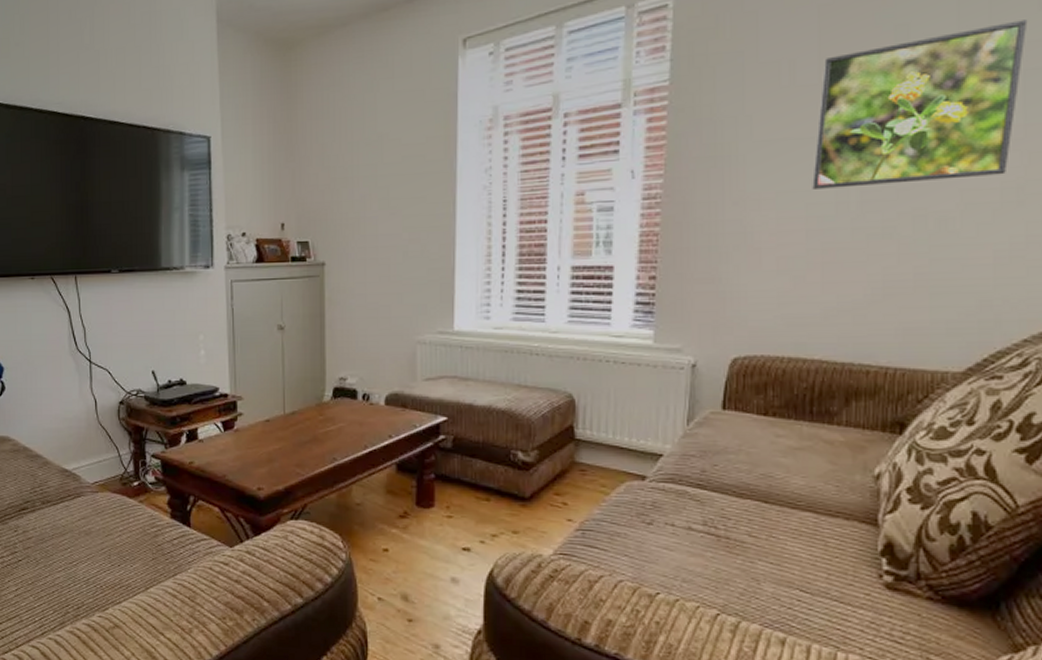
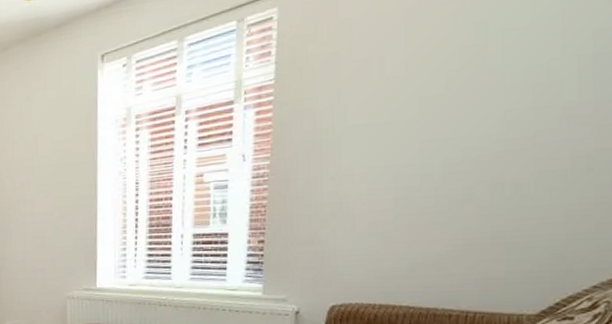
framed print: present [812,20,1028,189] -> none [400,11,598,164]

